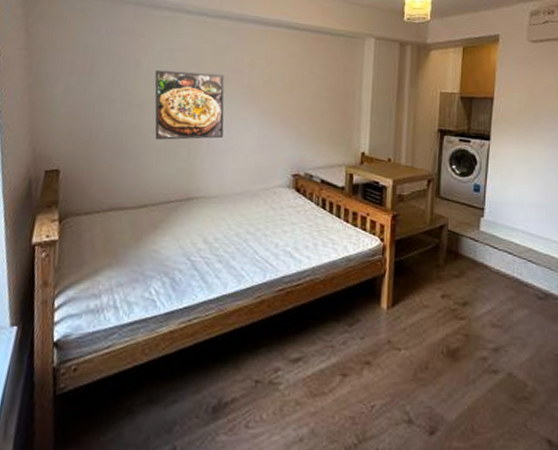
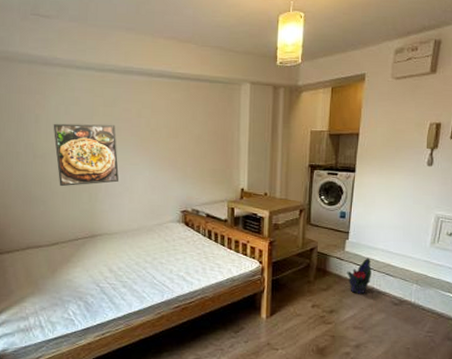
decorative plant: none [482,240,511,284] -> present [347,257,372,294]

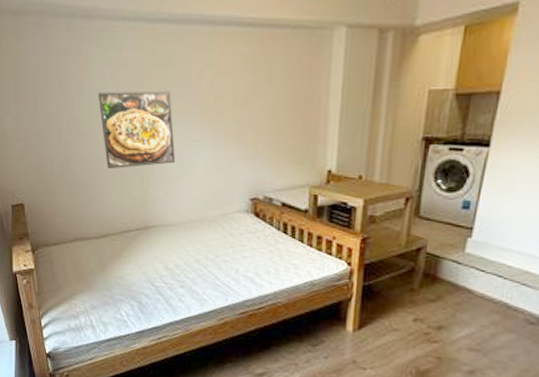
decorative plant: present [347,257,372,294] -> none [465,262,501,309]

